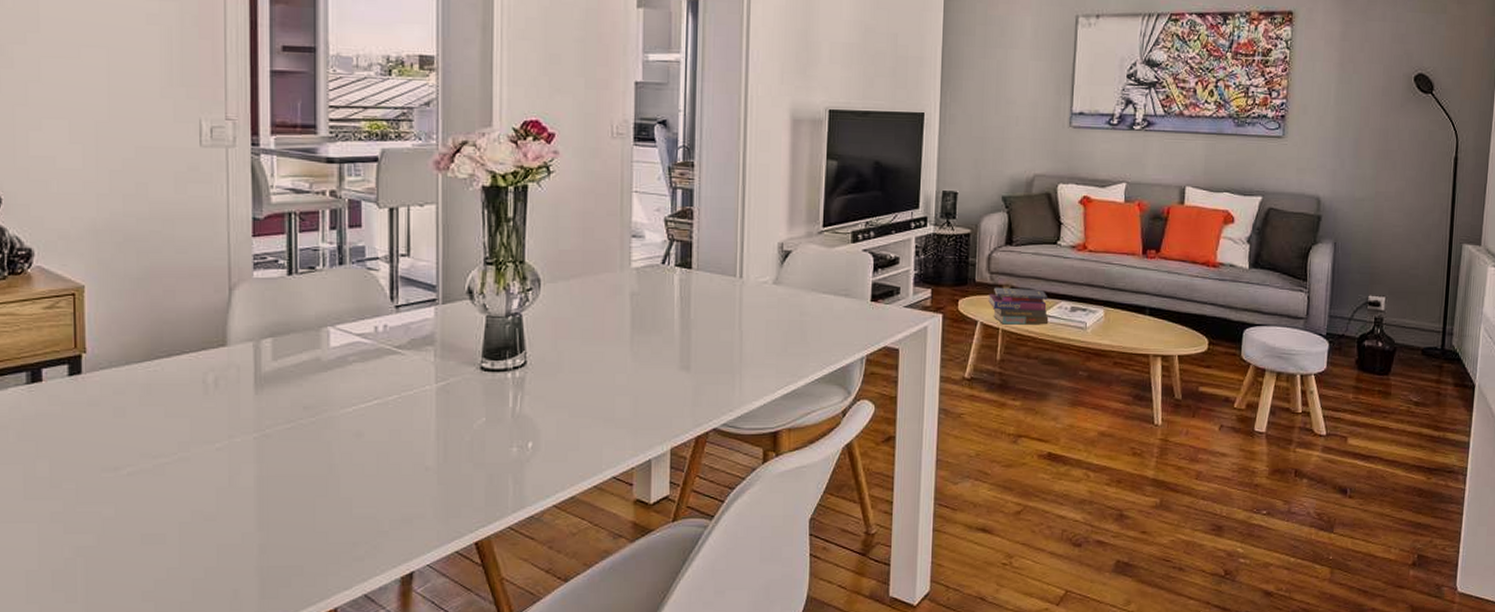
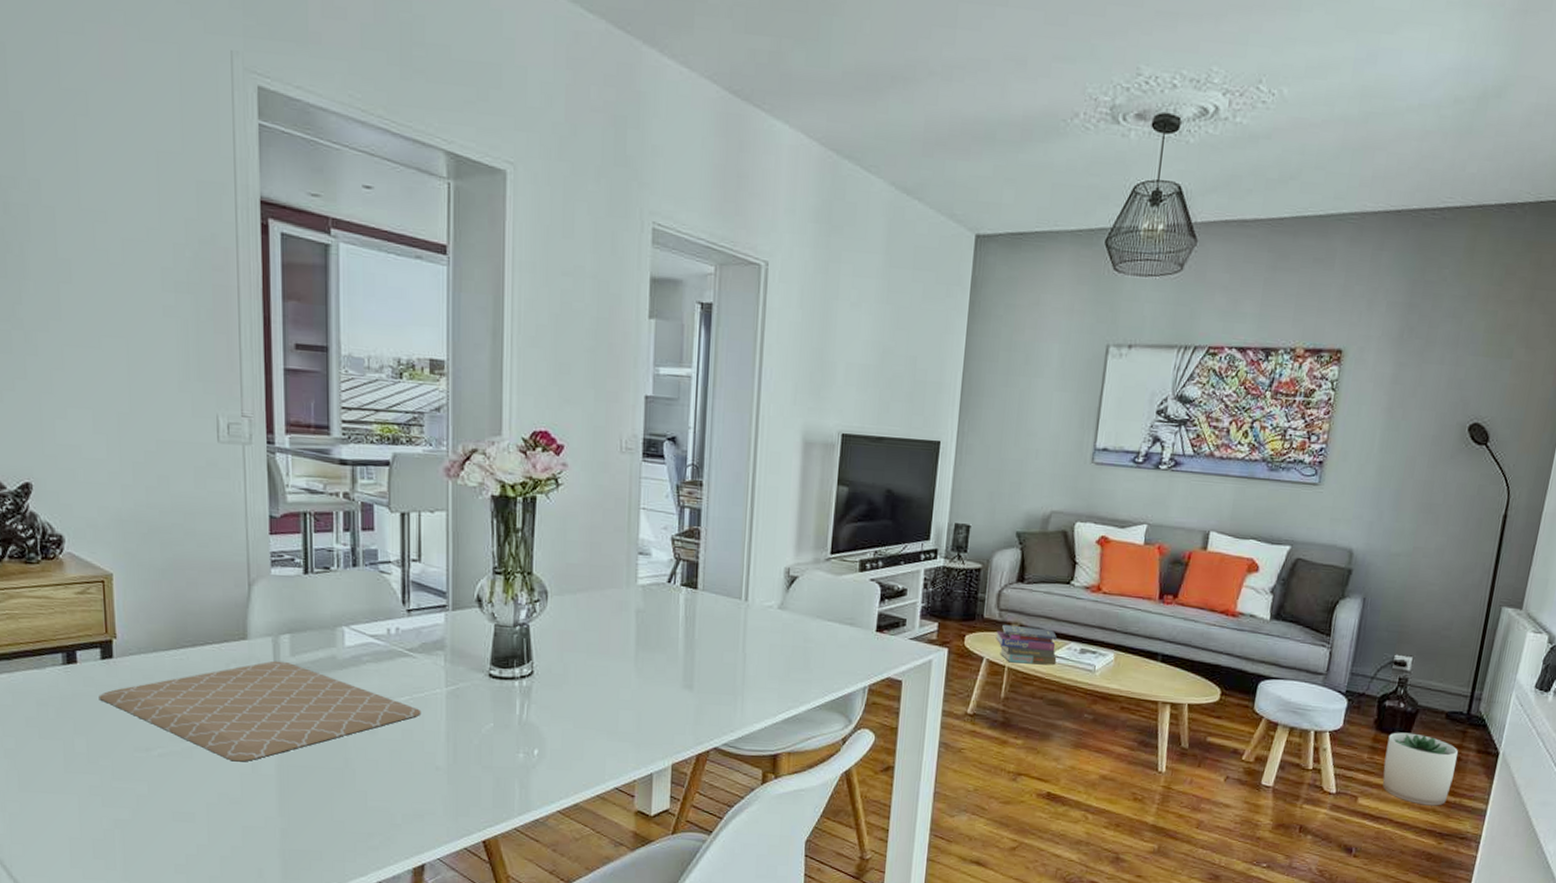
placemat: none [64,366,410,476] -> present [98,660,422,762]
planter: none [1368,371,1437,441] -> present [1382,732,1458,806]

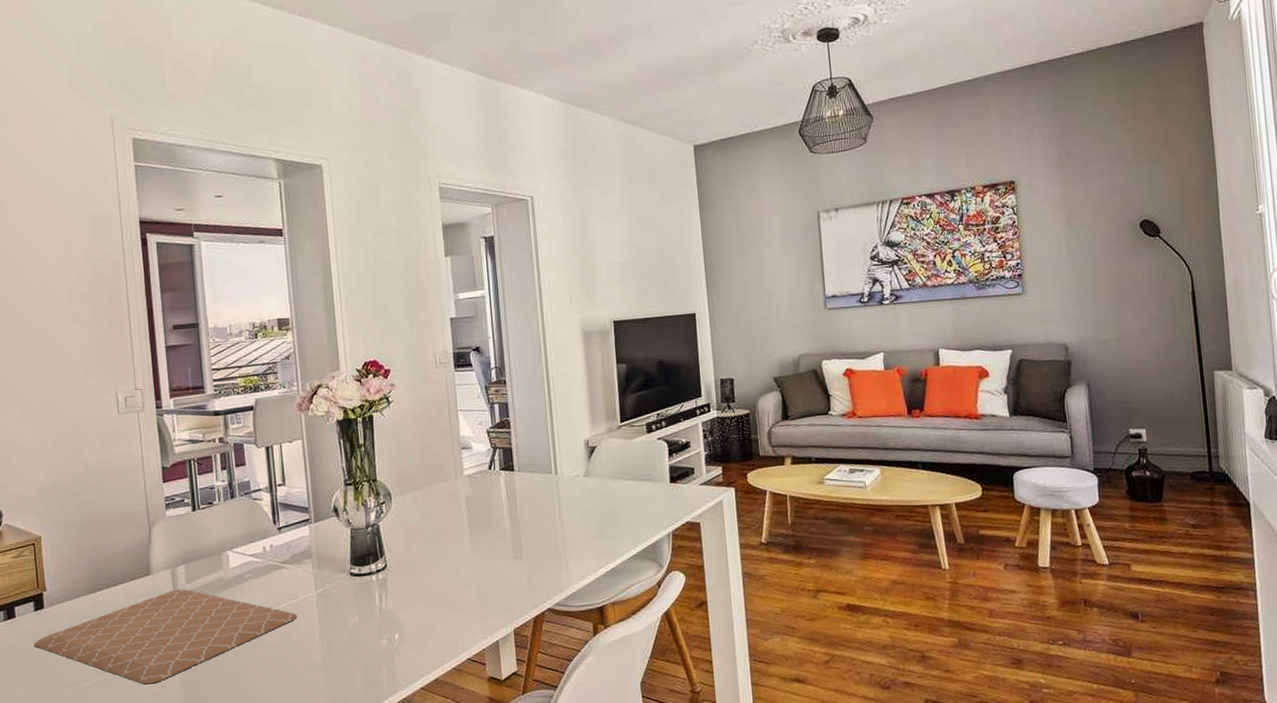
books: present [995,624,1057,666] -> none [773,456,831,492]
planter: present [1382,732,1458,806] -> none [1143,497,1214,563]

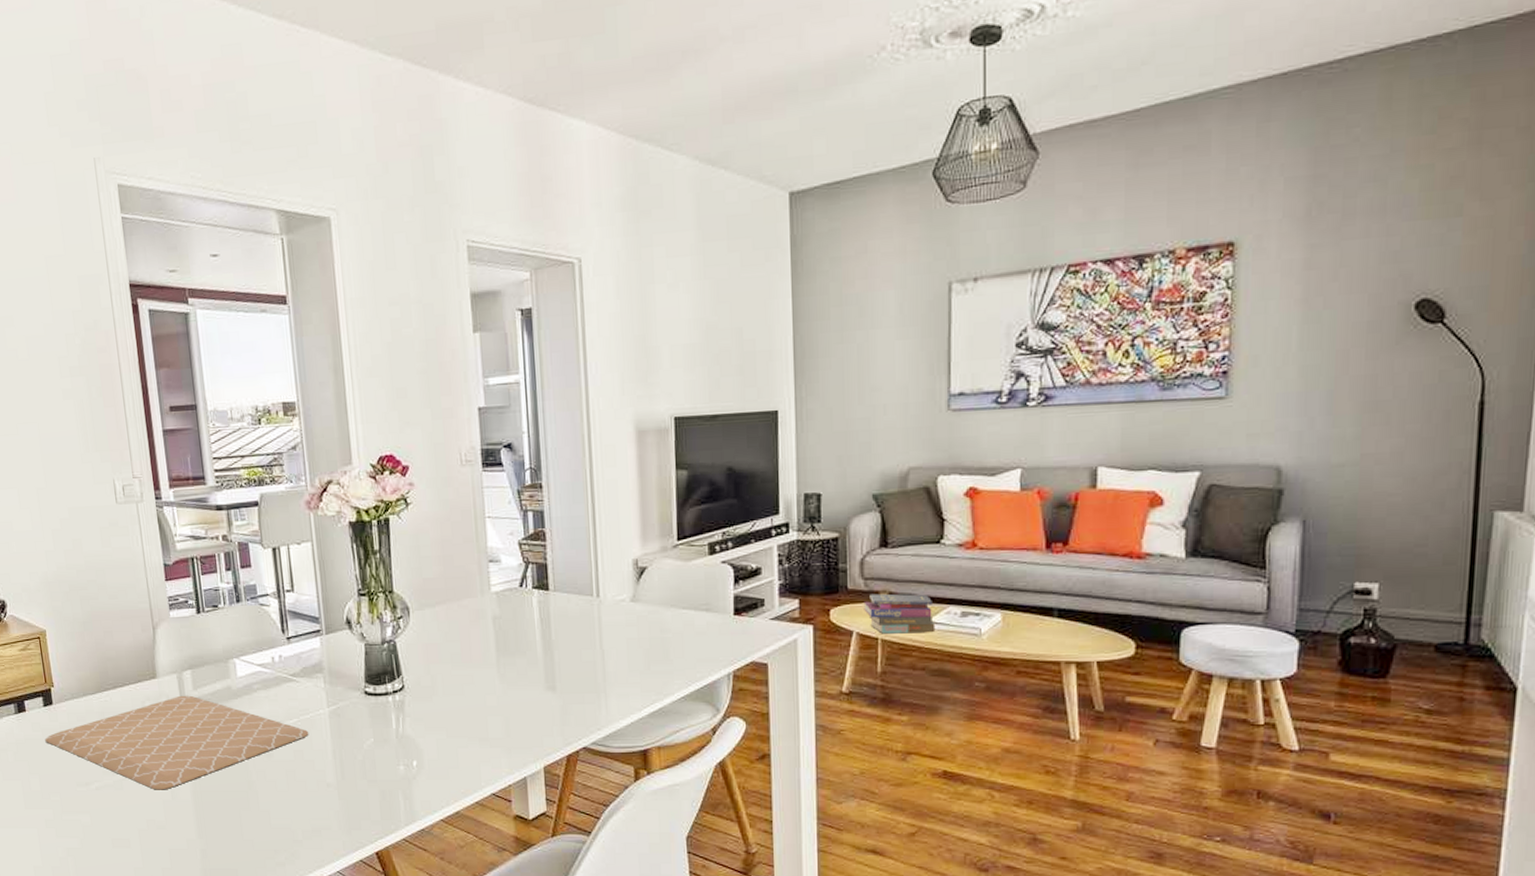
books: none [773,456,831,492] -> present [864,593,936,634]

